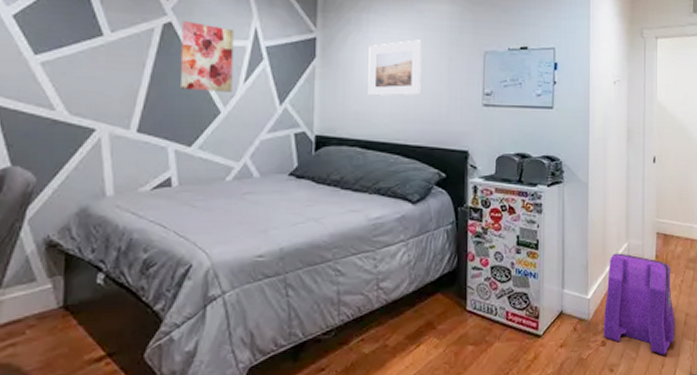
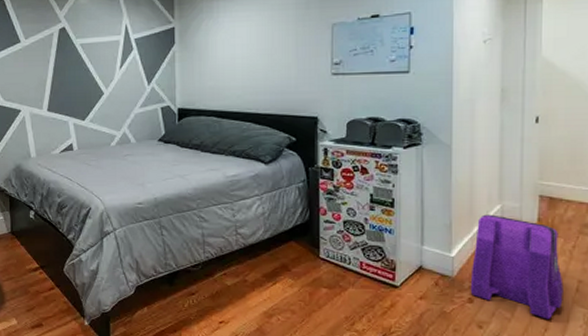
wall art: present [179,21,234,92] -> none [72,25,111,78]
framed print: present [368,39,422,96] -> none [220,19,269,73]

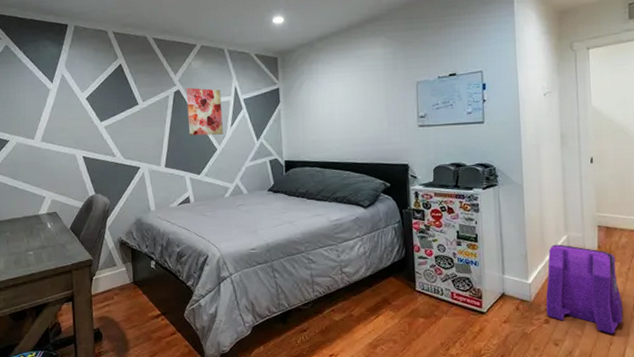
wall art: none [72,25,111,78] -> present [186,88,223,136]

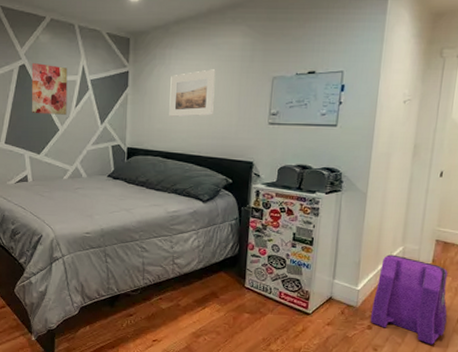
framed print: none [320,79,364,127] -> present [169,69,216,117]

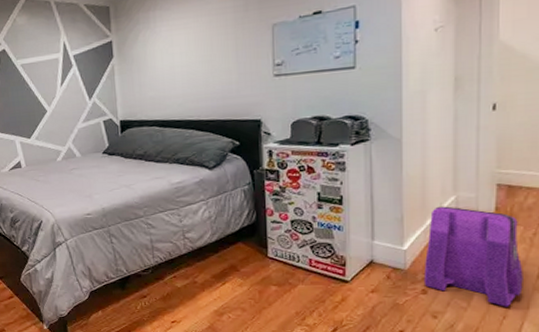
wall art: present [31,63,68,115] -> none [11,46,53,98]
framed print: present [169,69,216,117] -> none [158,25,209,82]

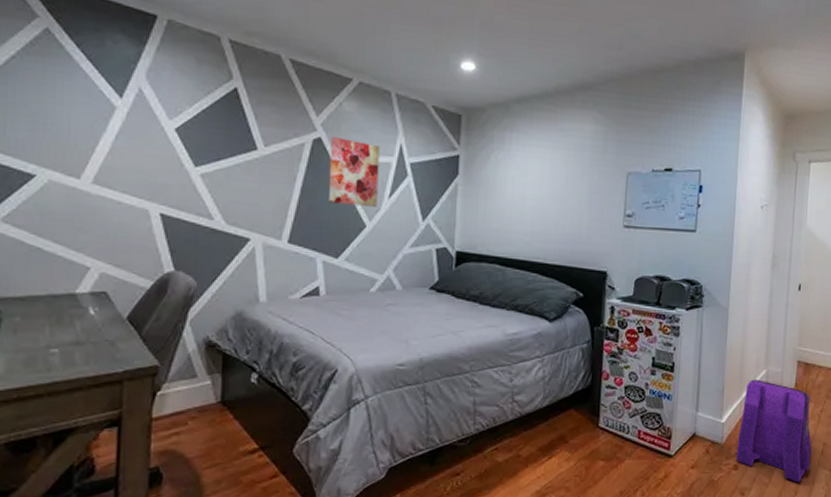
wall art: none [11,46,53,98] -> present [328,137,380,207]

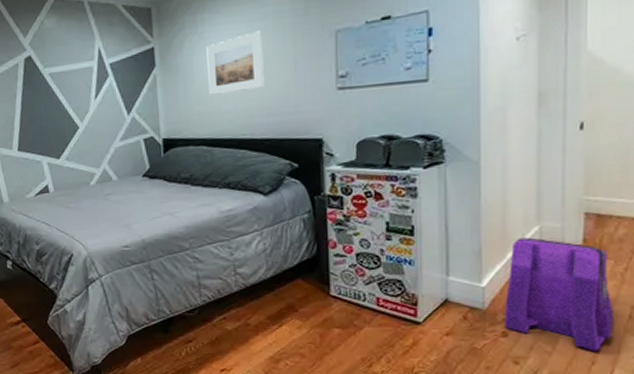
wall art: present [328,137,380,207] -> none [38,52,86,112]
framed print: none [508,159,564,215] -> present [206,31,264,95]

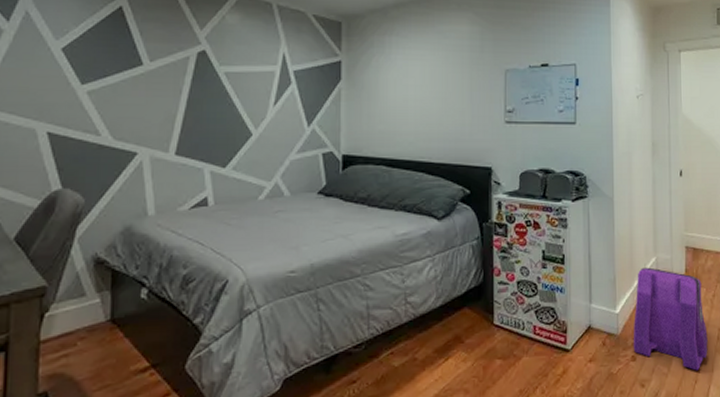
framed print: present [206,31,264,95] -> none [392,60,443,116]

